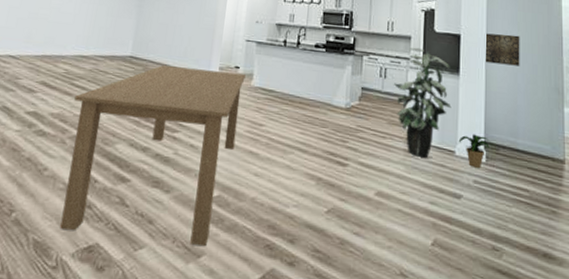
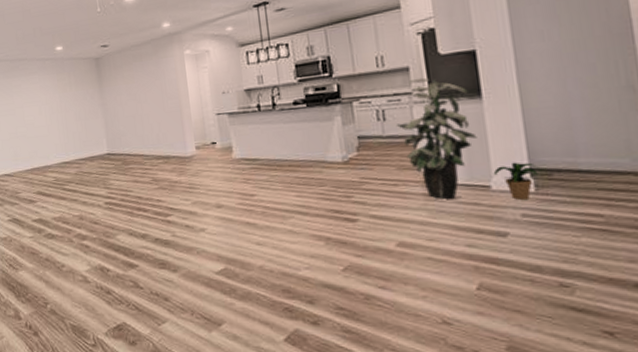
dining table: present [60,65,246,247] -> none [69,148,230,316]
wall art: present [486,33,520,66] -> none [513,32,569,76]

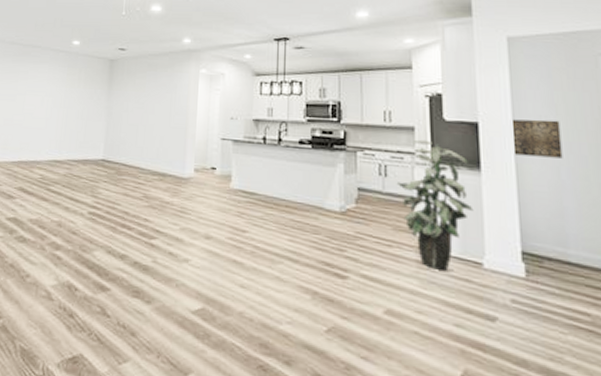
potted plant: present [493,162,542,200] -> none [486,242,533,284]
wall art: none [513,32,569,76] -> present [513,119,563,159]

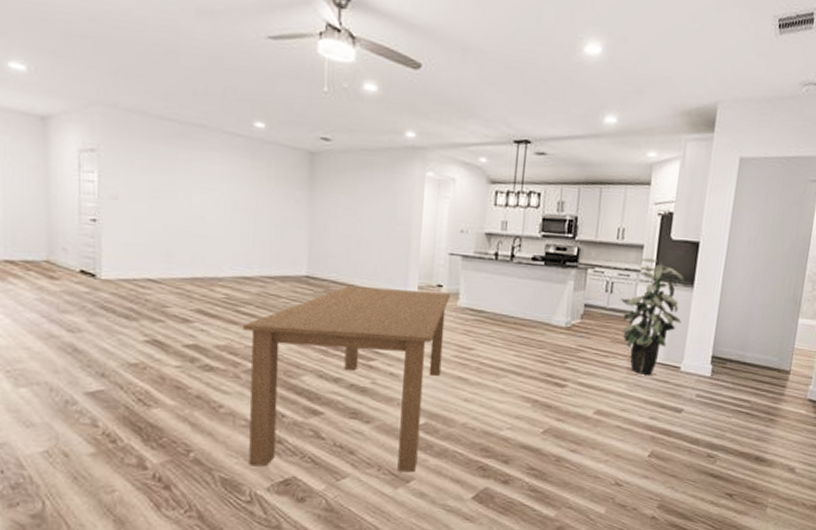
dining table: none [44,168,223,364] -> present [243,286,450,473]
wall art: present [513,119,563,159] -> none [724,240,765,276]

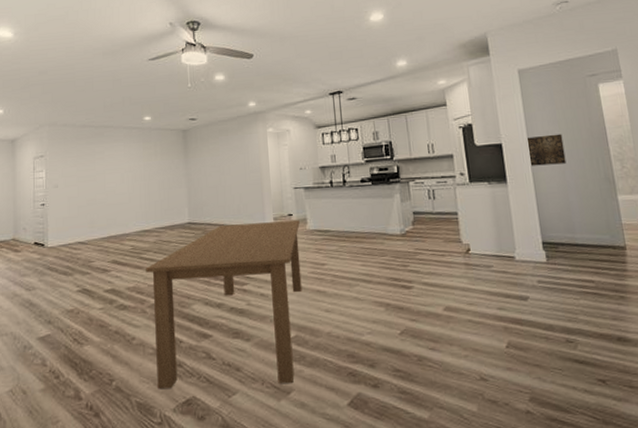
indoor plant: present [620,257,685,375] -> none [443,164,504,268]
wall art: none [724,240,765,276] -> present [528,133,567,166]

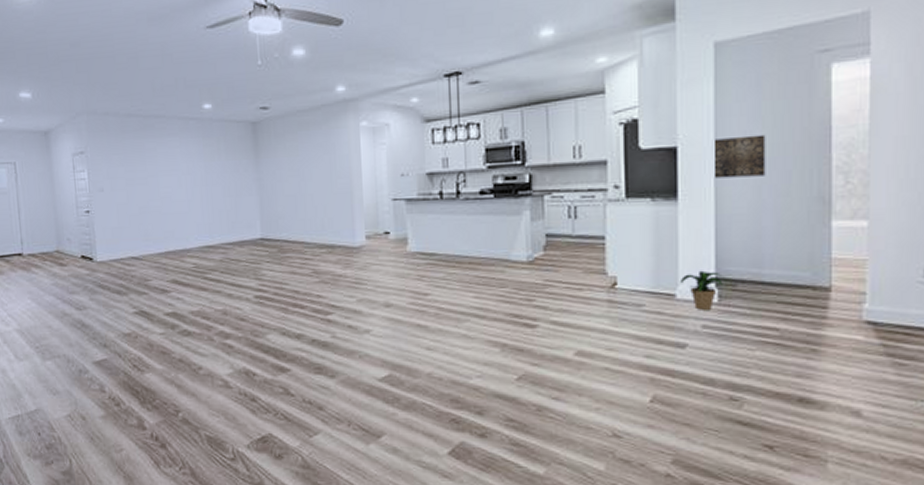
dining table: present [146,220,302,389] -> none [211,240,399,427]
potted plant: none [516,236,551,268] -> present [679,270,727,310]

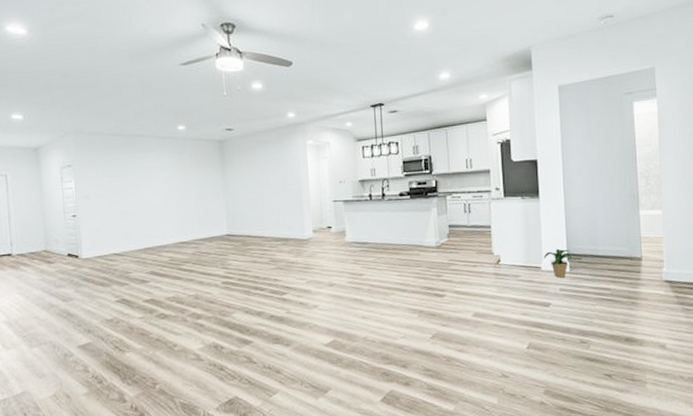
wall art: present [715,134,766,178] -> none [562,151,596,182]

